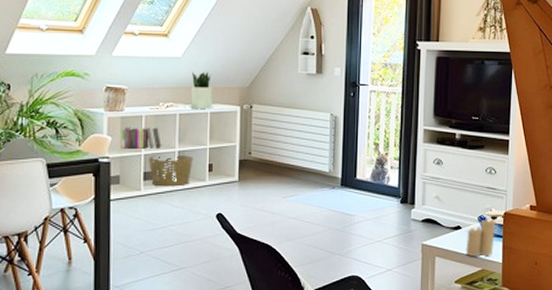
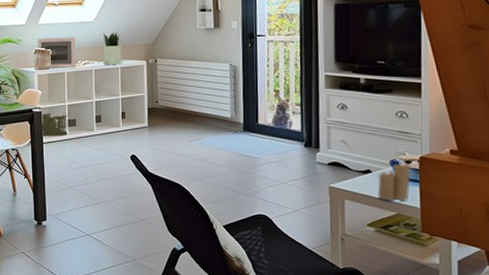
picture frame: none [108,73,157,111] -> present [37,37,76,69]
basket: none [109,164,144,193] -> present [41,113,69,137]
books: present [121,127,162,150] -> none [48,81,82,102]
basket: present [149,156,194,187] -> none [72,105,109,132]

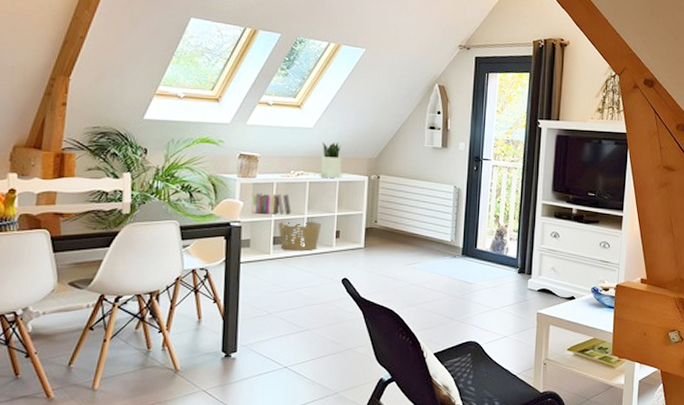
picture frame: present [37,37,76,69] -> none [241,141,289,178]
basket: present [41,113,69,137] -> none [240,228,274,256]
books: none [48,81,82,102] -> present [252,193,292,216]
basket: none [72,105,109,132] -> present [278,221,322,252]
candle: present [378,159,411,201] -> none [578,287,608,326]

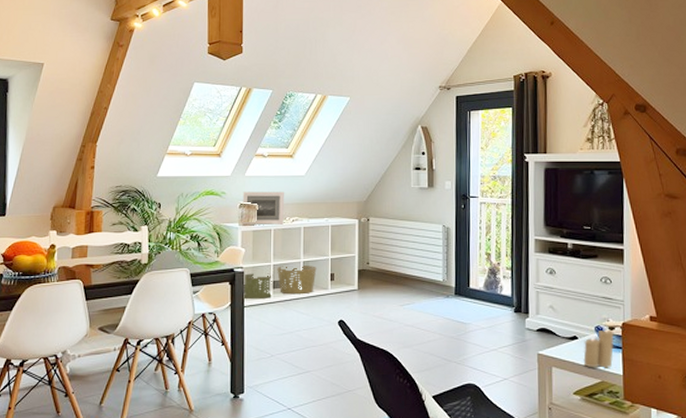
basket: none [240,228,274,256] -> present [243,273,273,300]
picture frame: none [241,141,289,178] -> present [242,191,284,225]
books: present [252,193,292,216] -> none [253,239,288,261]
planter: present [319,142,344,179] -> none [312,187,335,223]
candle: none [578,287,608,326] -> present [583,325,614,368]

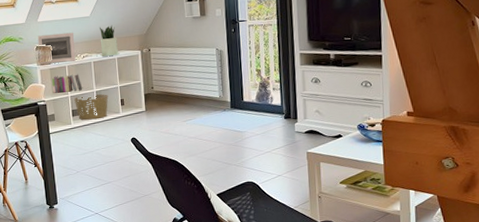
basket: present [243,273,273,300] -> none [46,104,72,127]
books: none [253,239,288,261] -> present [51,74,83,94]
planter: none [312,187,335,223] -> present [100,25,121,57]
candle: present [583,325,614,368] -> none [348,123,375,161]

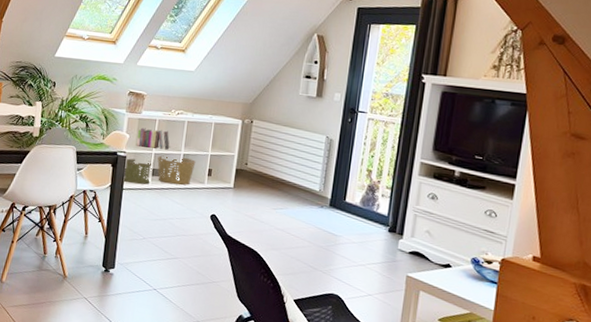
picture frame: present [37,32,76,64] -> none [129,80,173,116]
basket: none [46,104,72,127] -> present [123,158,154,185]
planter: present [100,25,121,57] -> none [196,85,219,121]

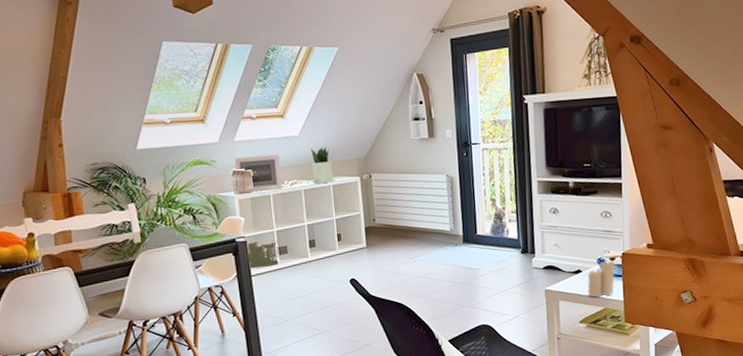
picture frame: none [129,80,173,116] -> present [234,154,283,193]
books: present [137,127,170,151] -> none [252,204,292,229]
basket: present [157,155,196,185] -> none [281,228,323,259]
planter: none [196,85,219,121] -> present [311,146,336,184]
candle: none [453,258,491,301] -> present [587,256,615,298]

